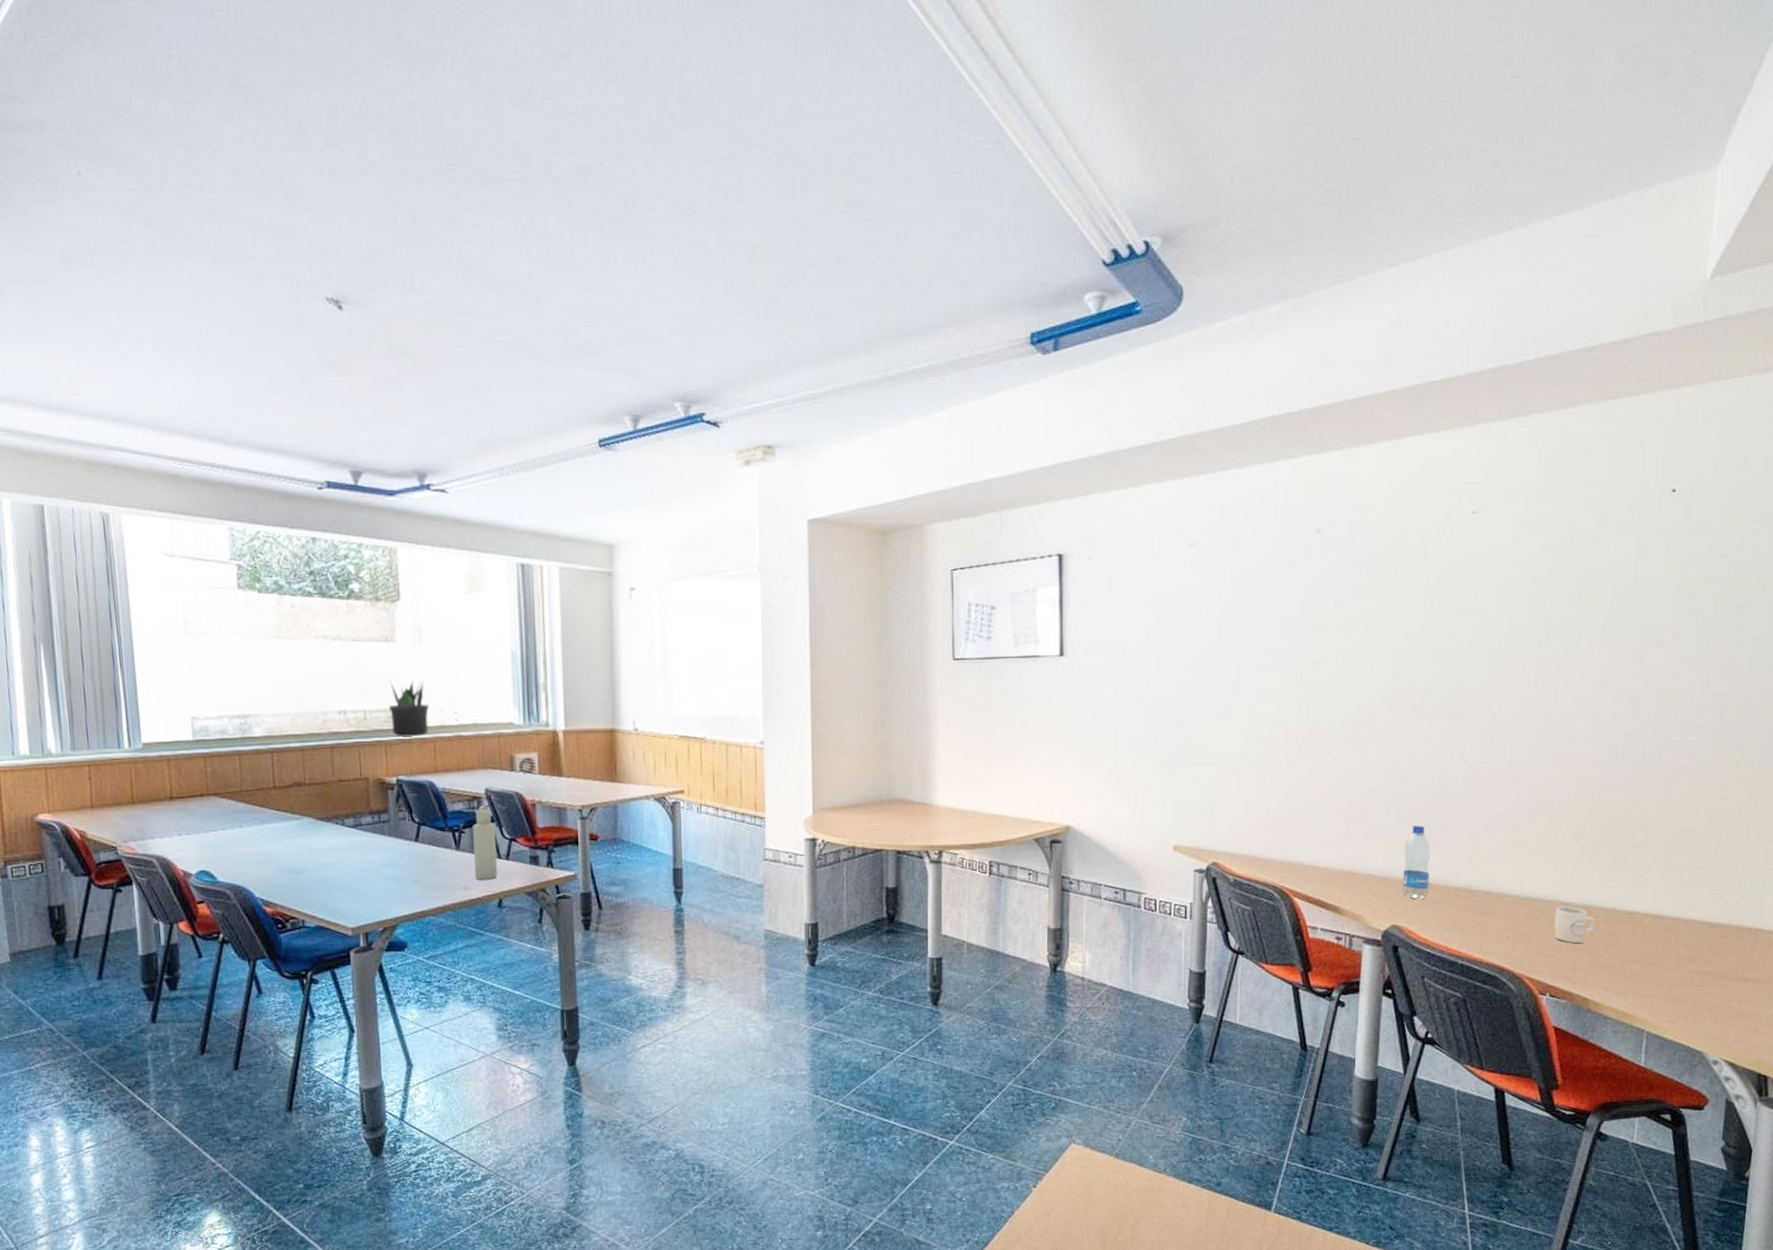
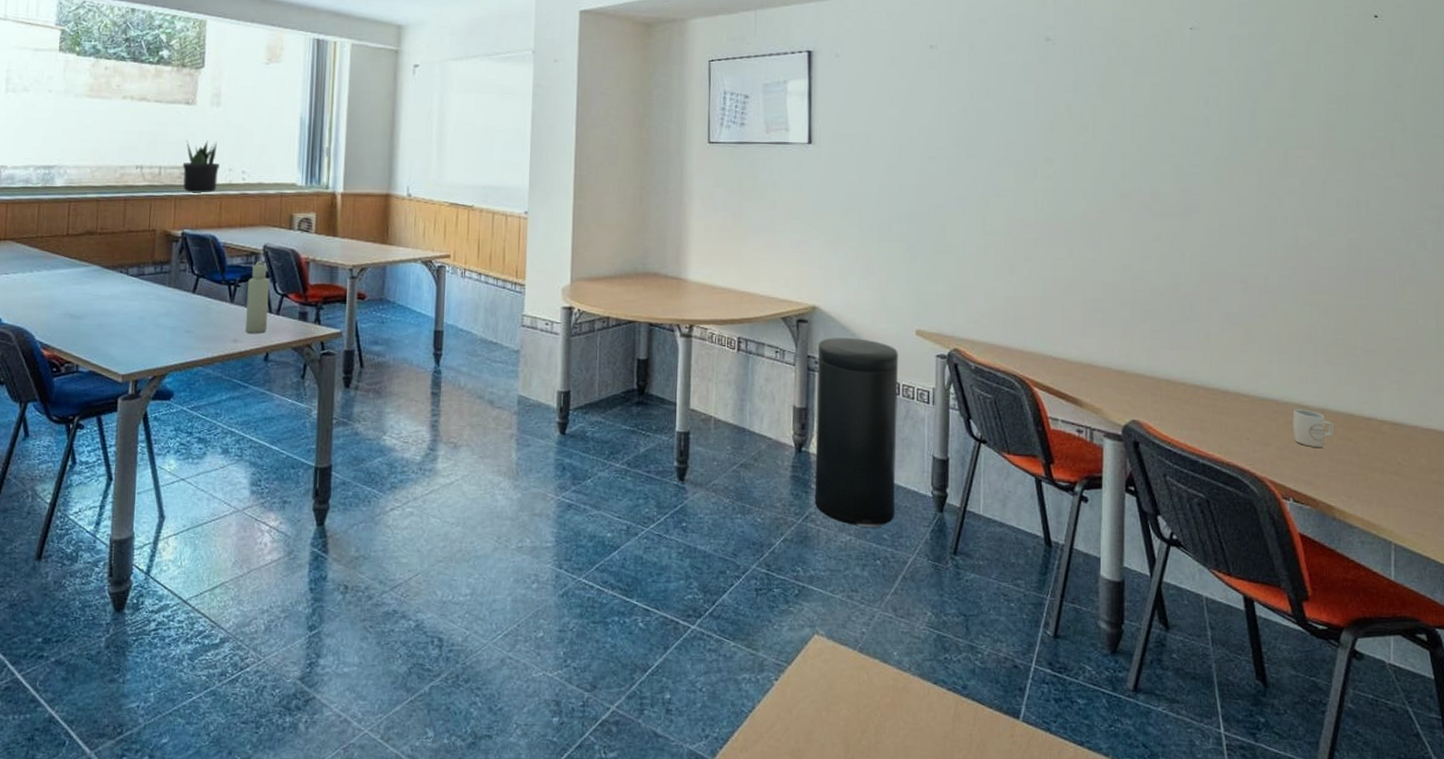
pedal bin: none [1070,857,1155,1042] -> present [814,337,898,529]
bottle: present [1402,825,1431,900] -> none [1140,321,1167,396]

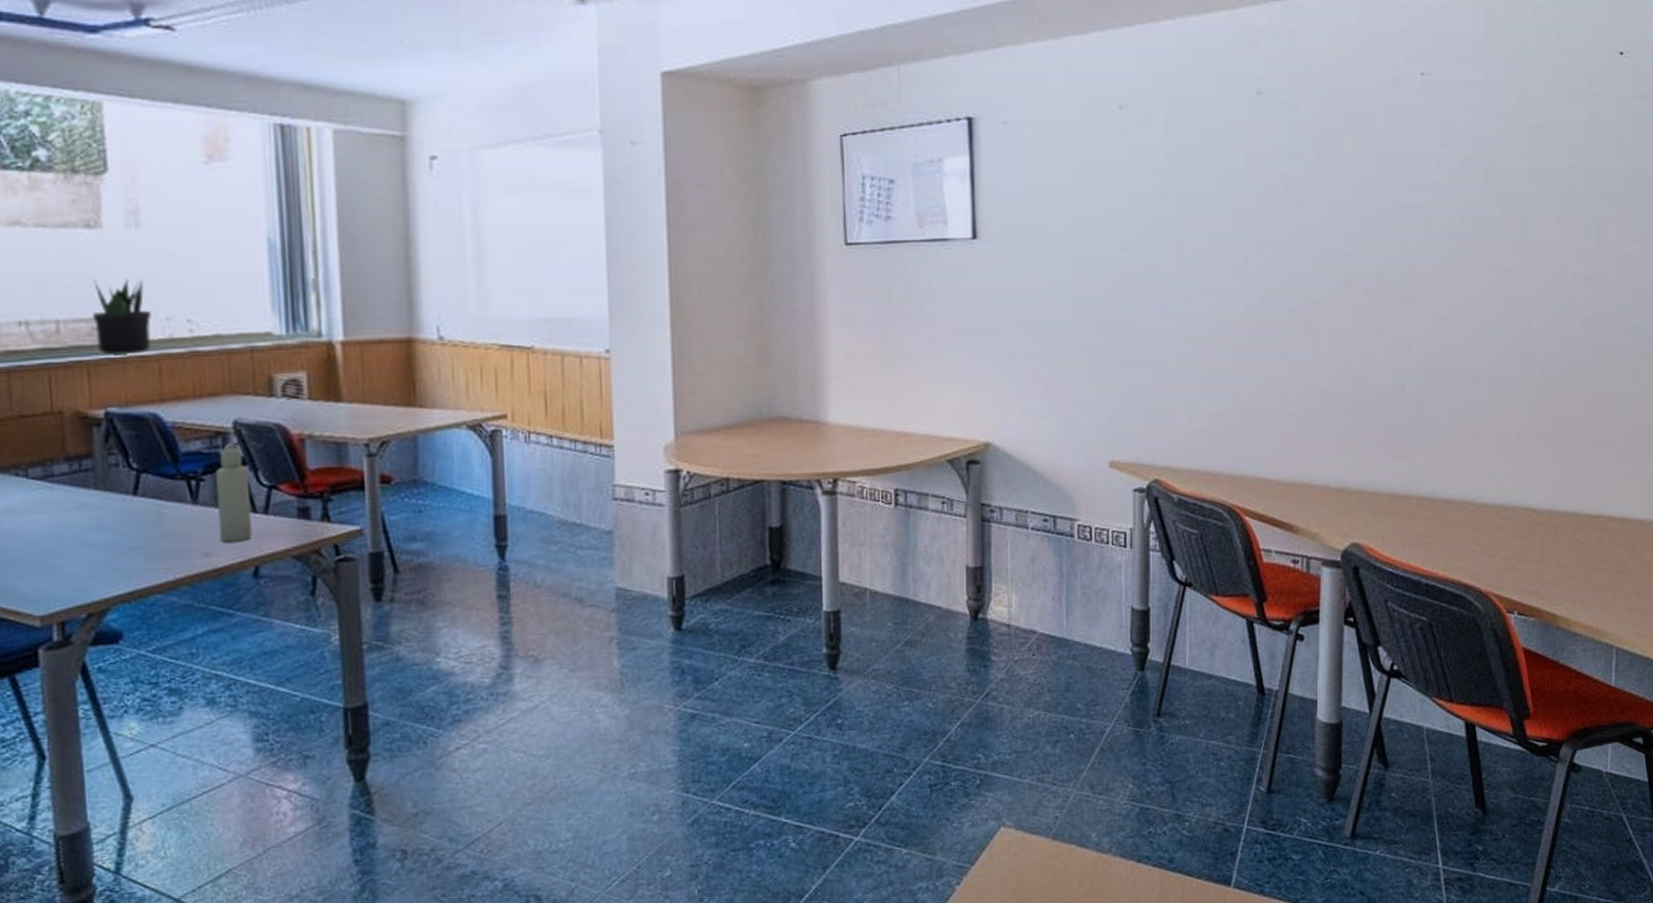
pedal bin: present [814,337,898,529] -> none [993,477,1090,700]
mug: present [1292,409,1333,447] -> none [1519,512,1561,554]

